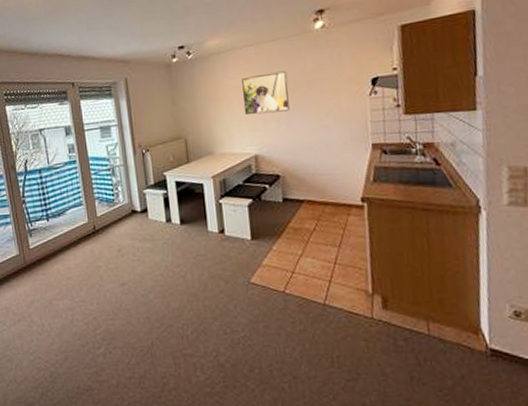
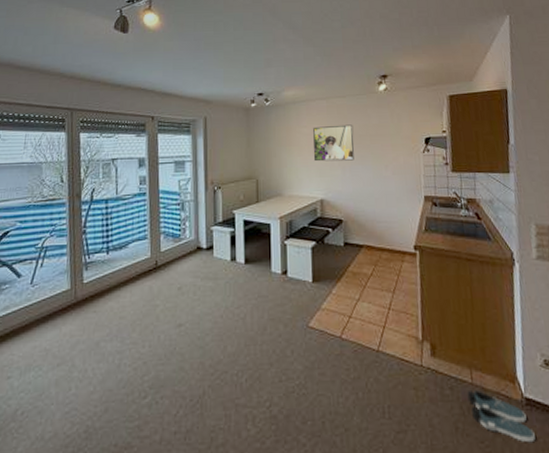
shoe: none [423,342,501,392] -> present [467,390,535,443]

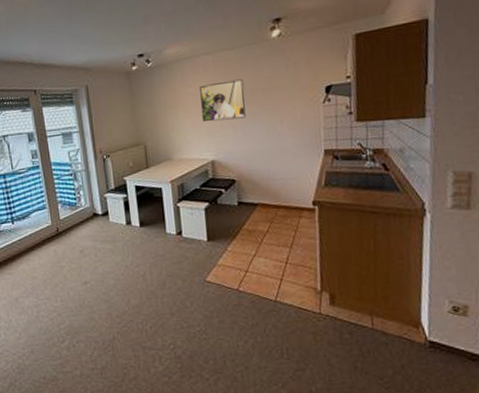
shoe: present [467,390,535,443] -> none [367,335,438,380]

